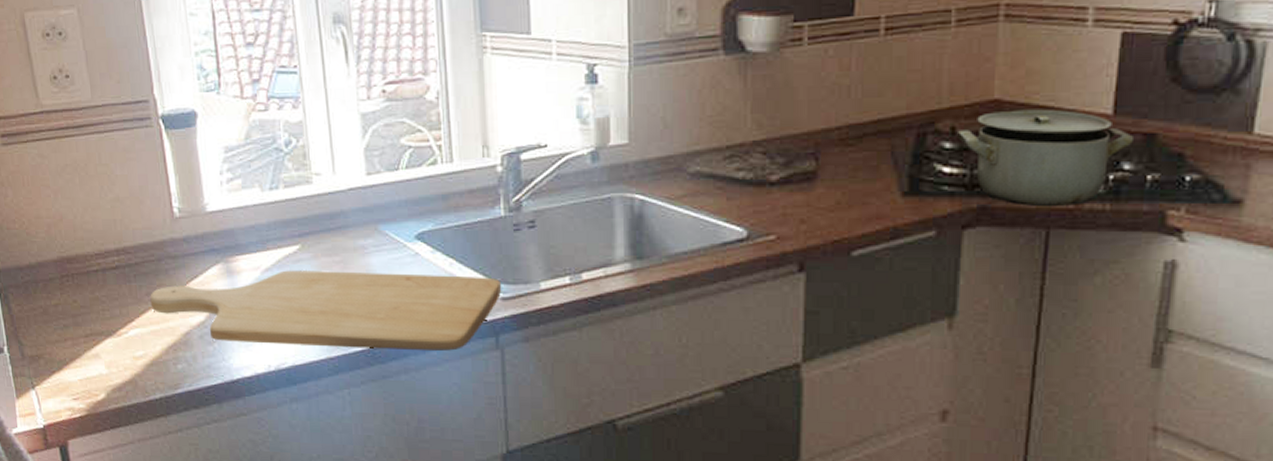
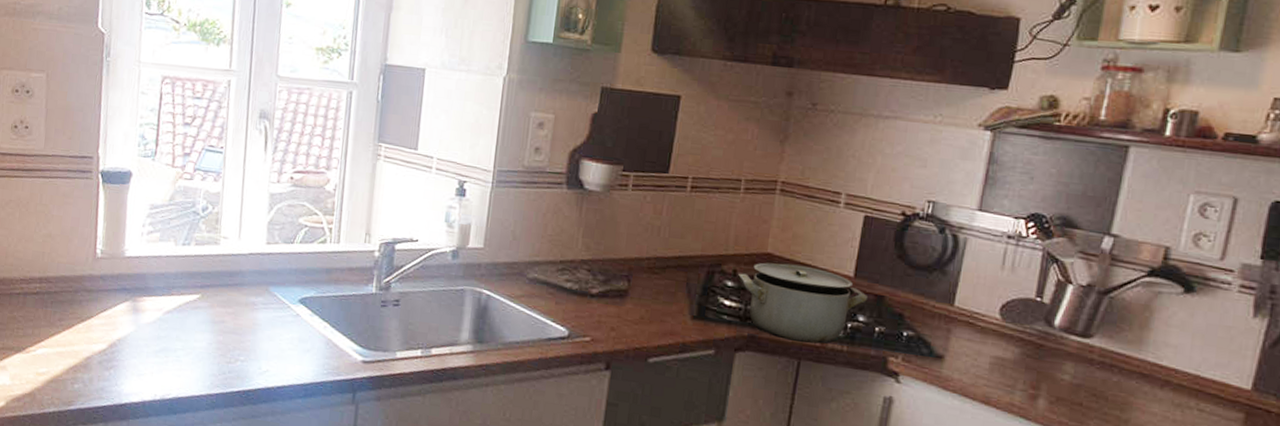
chopping board: present [150,270,502,352] -> none [61,314,365,401]

